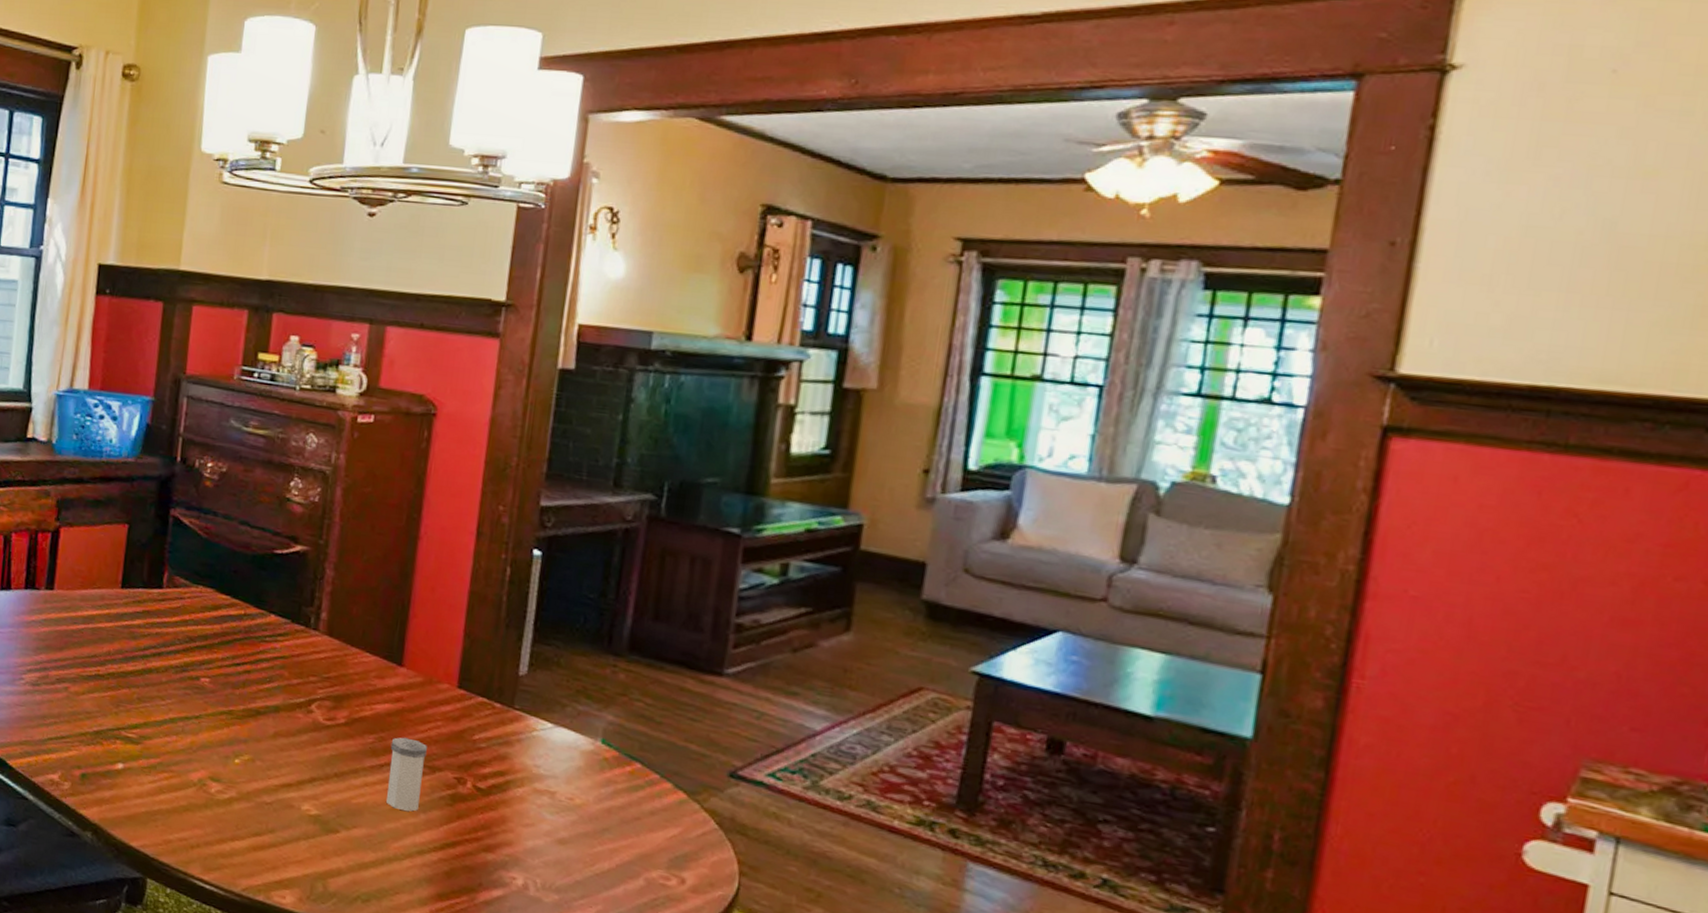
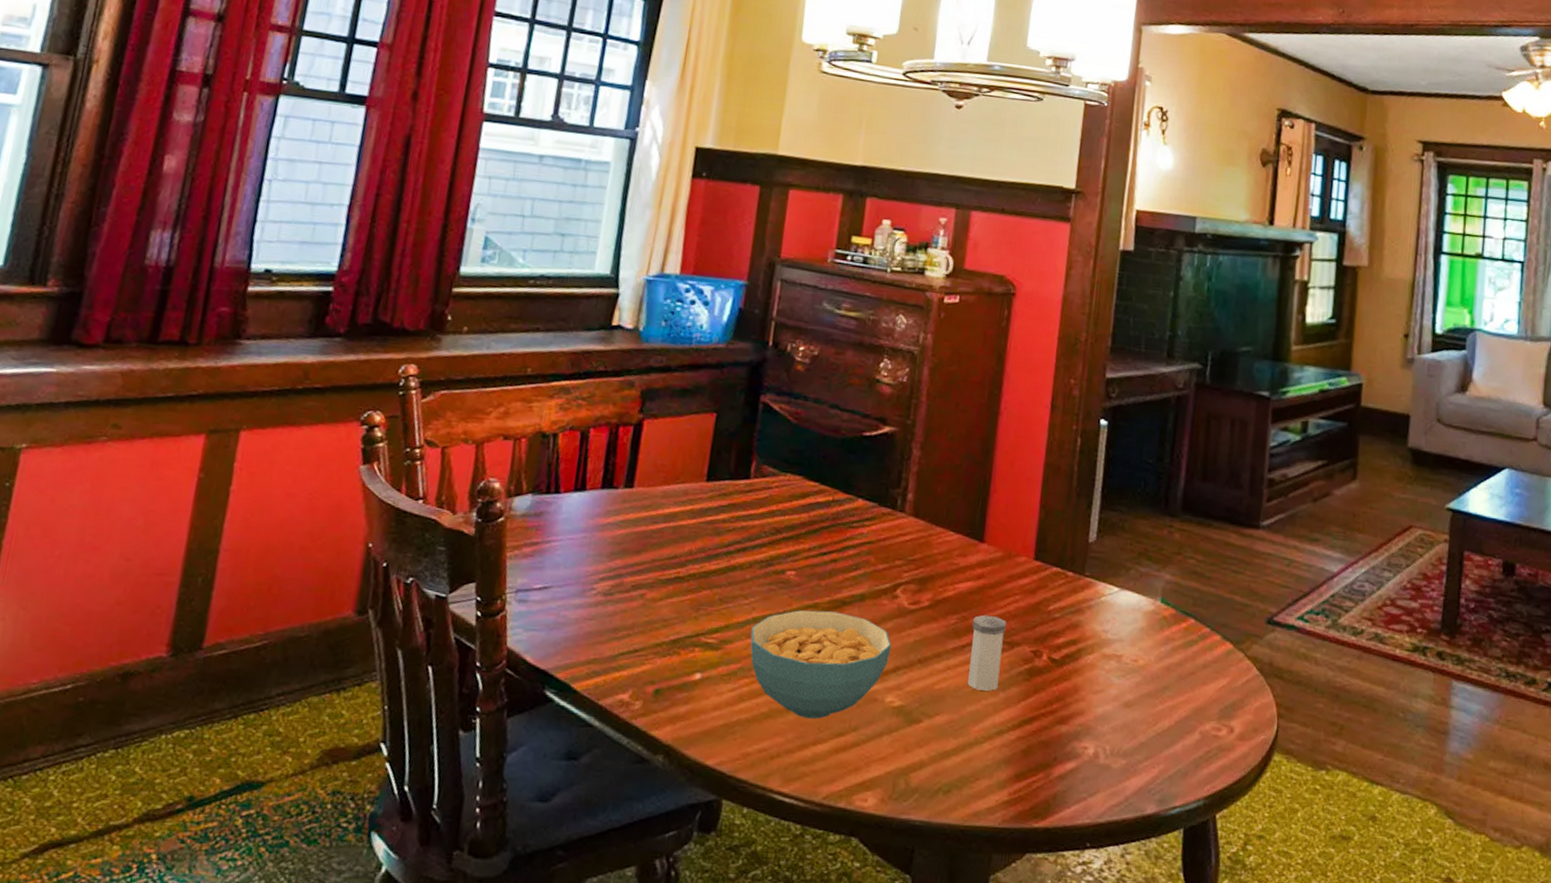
cereal bowl: none [168,715,307,818] -> present [750,610,892,719]

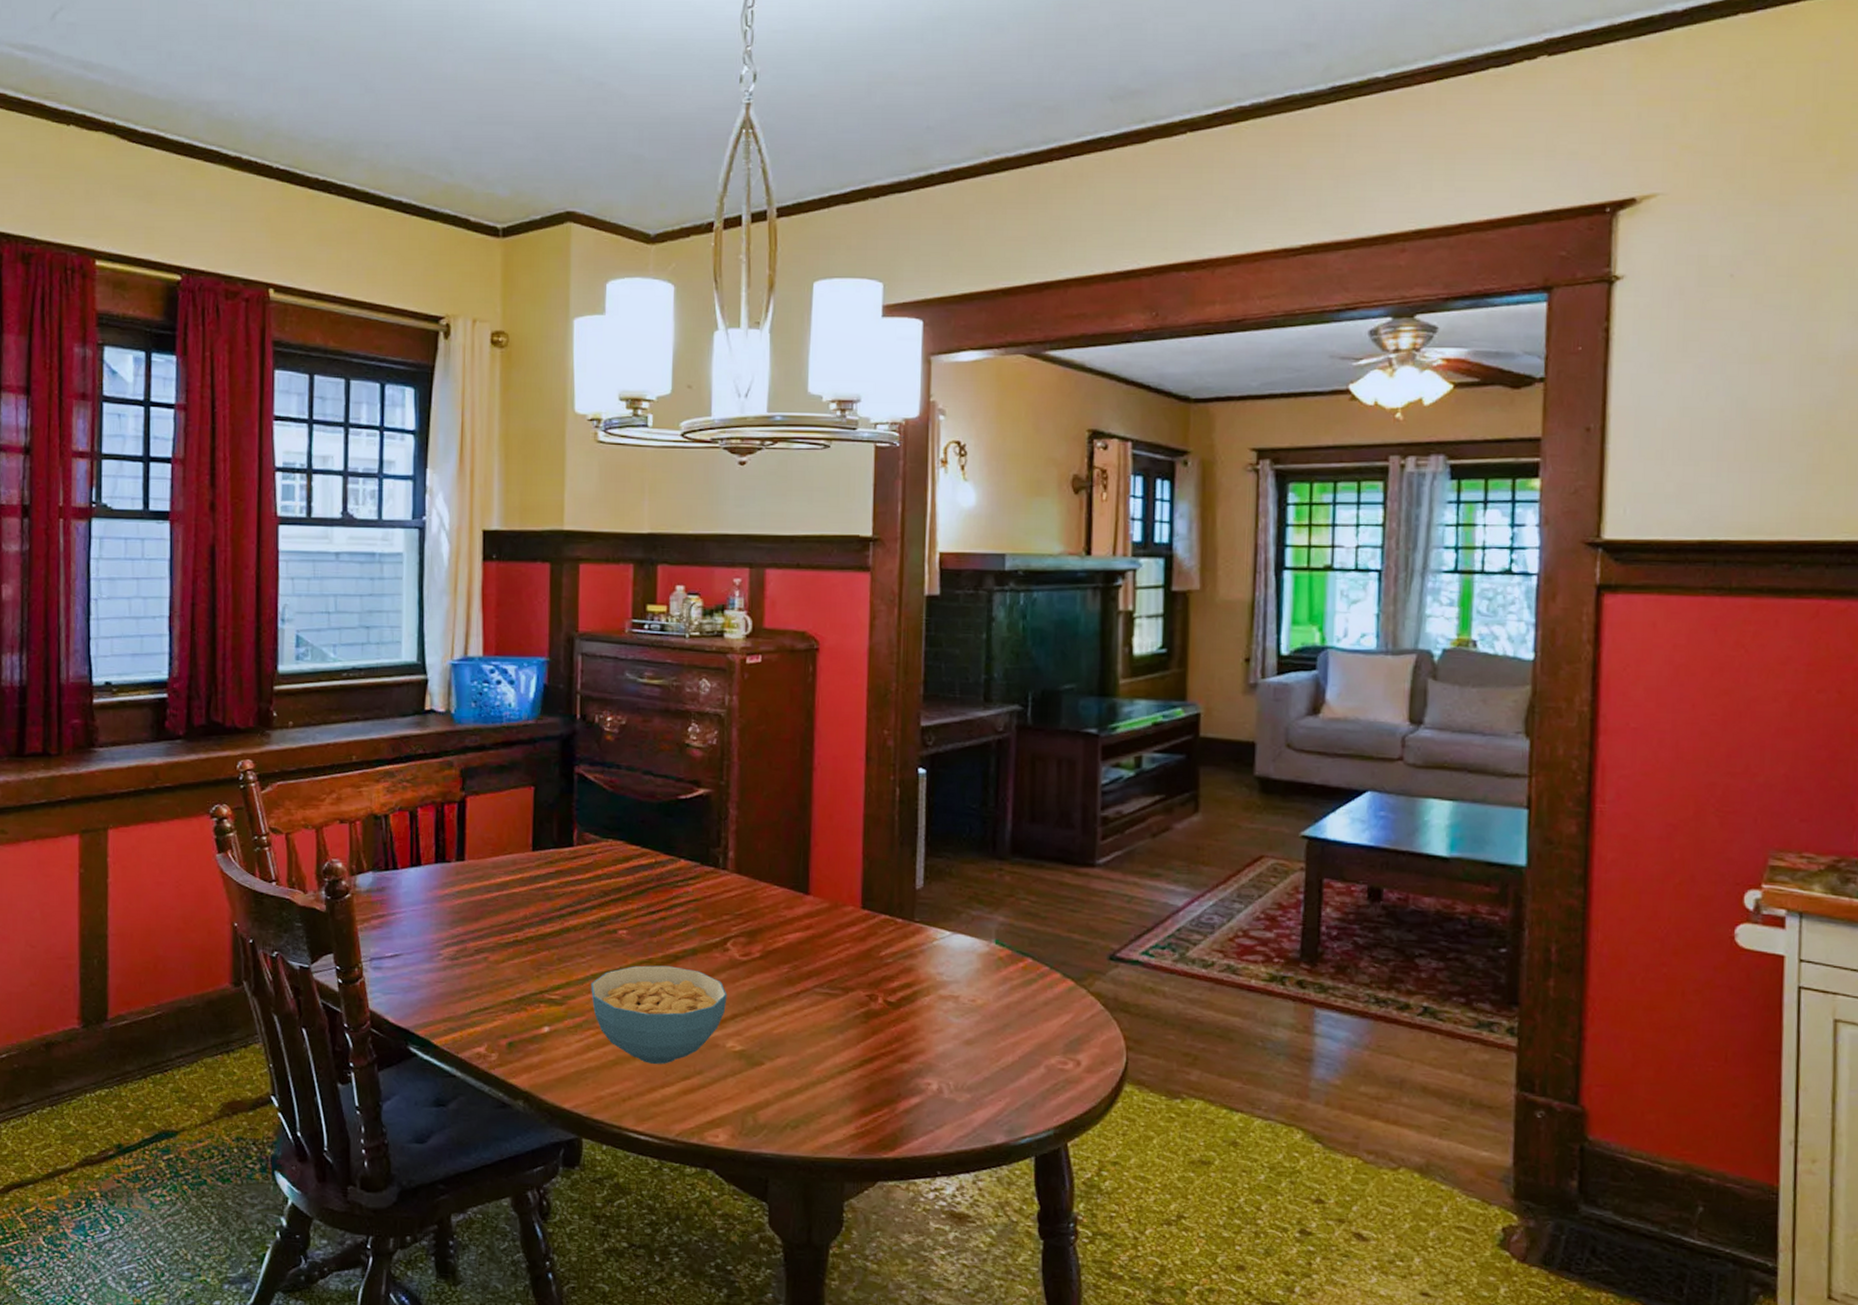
salt shaker: present [968,614,1006,692] -> none [804,963,839,1035]

